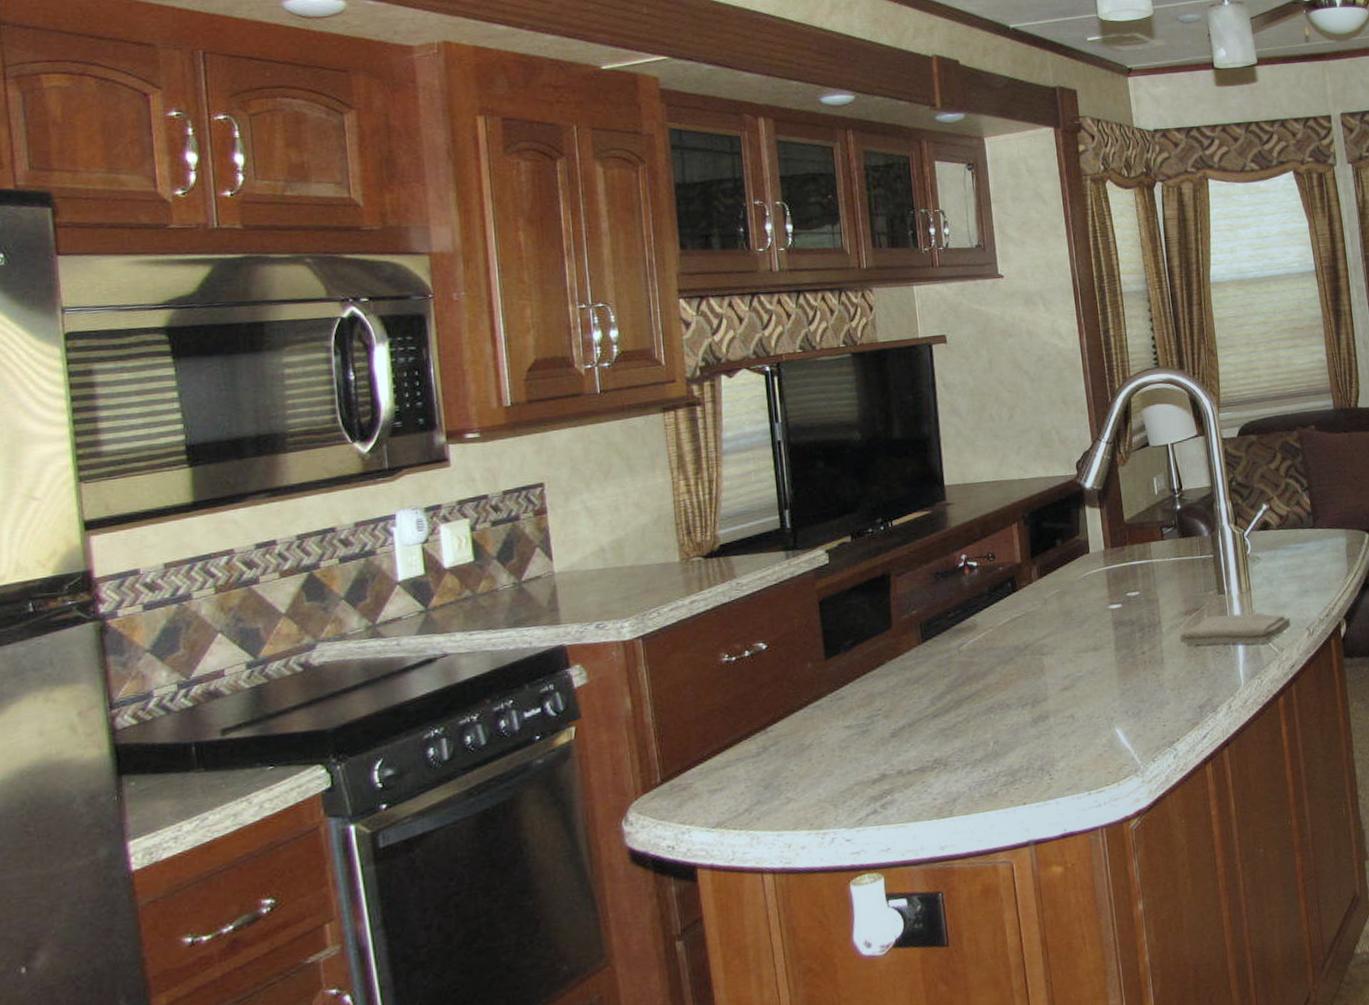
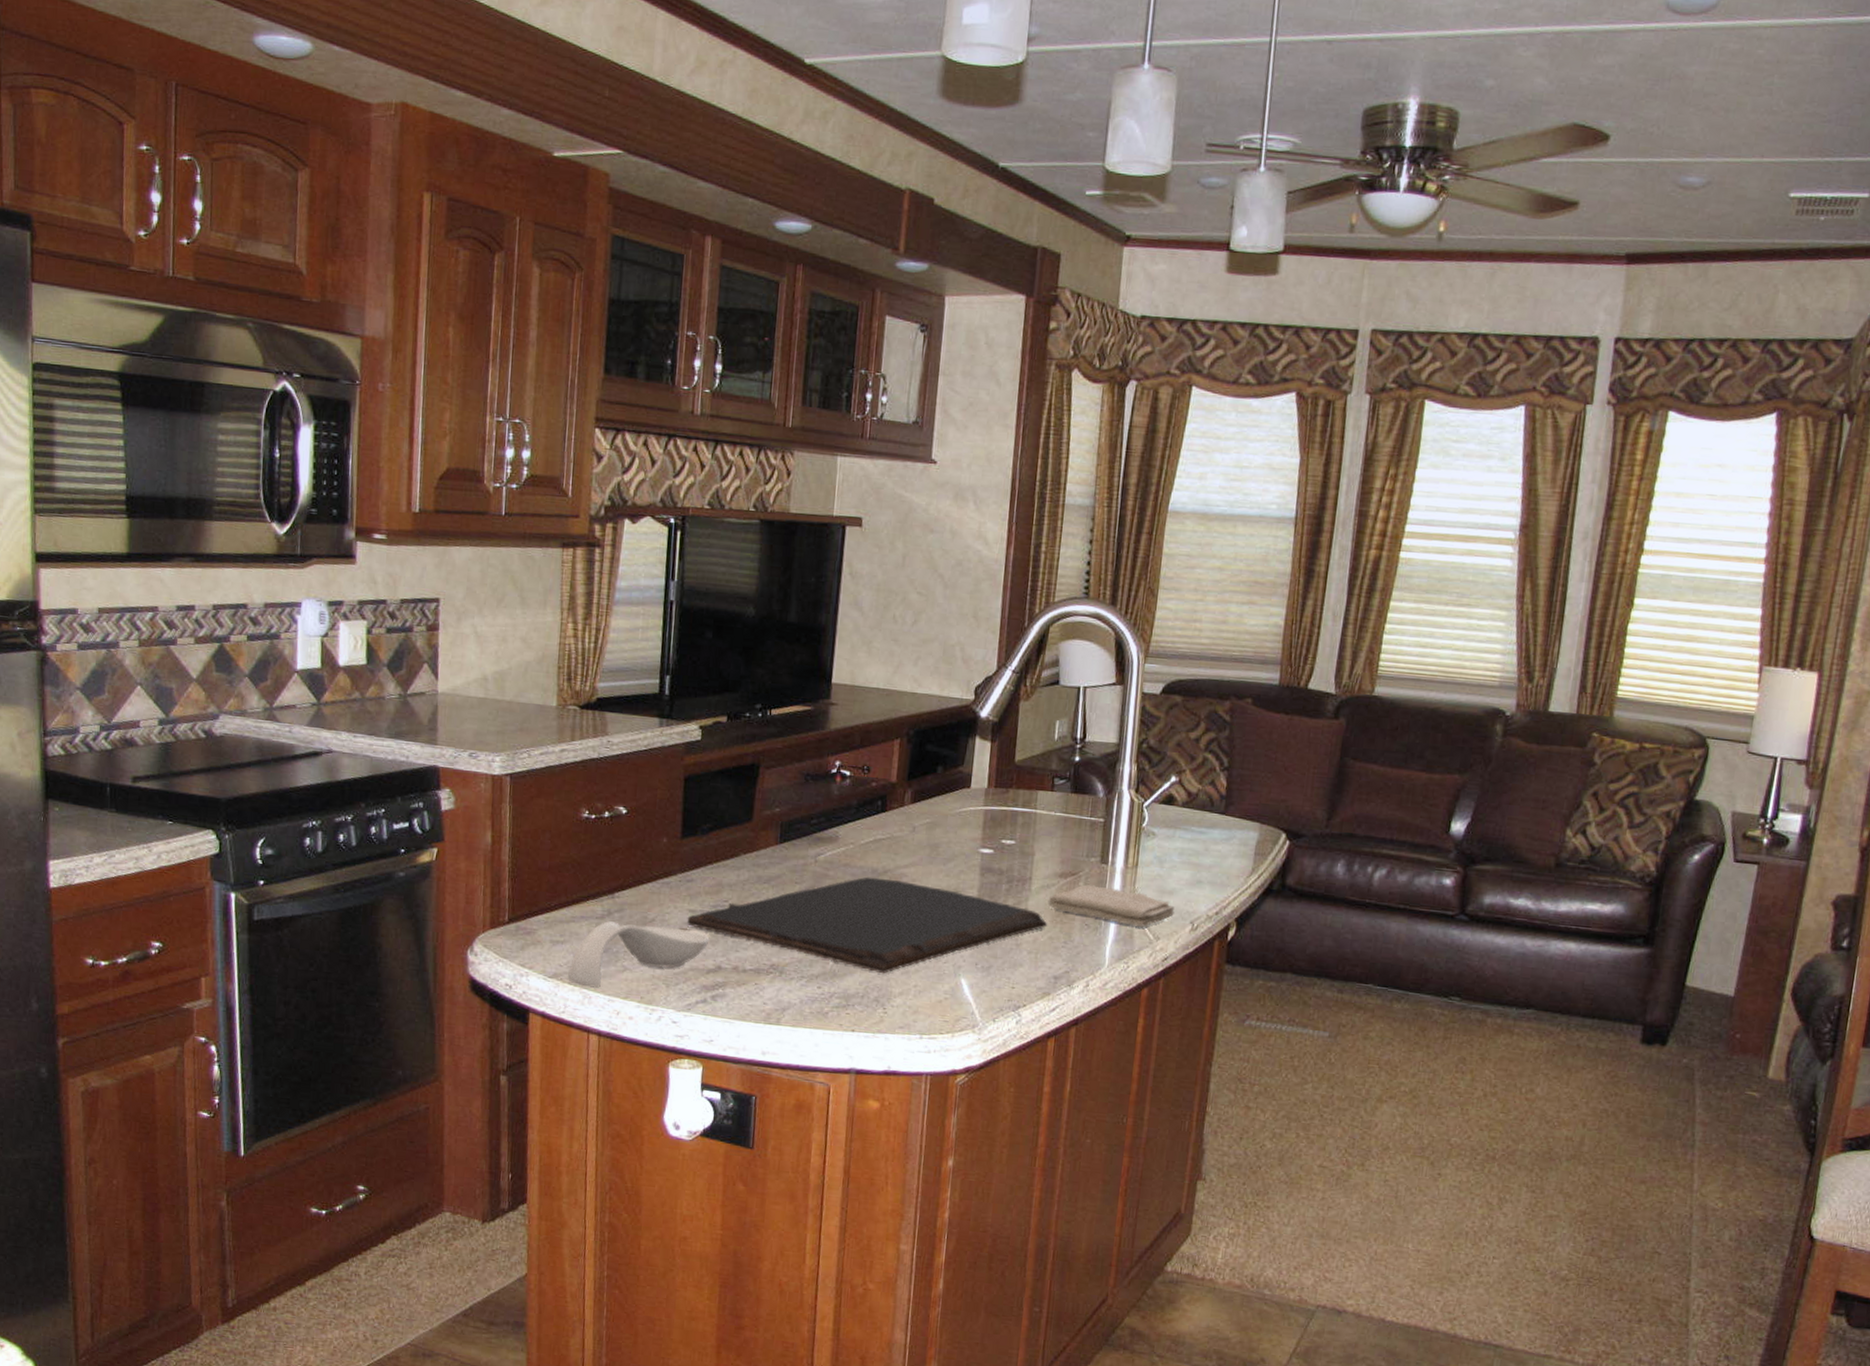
spoon rest: none [731,746,870,828] -> present [568,921,710,988]
cutting board: none [844,649,1184,743] -> present [687,877,1048,974]

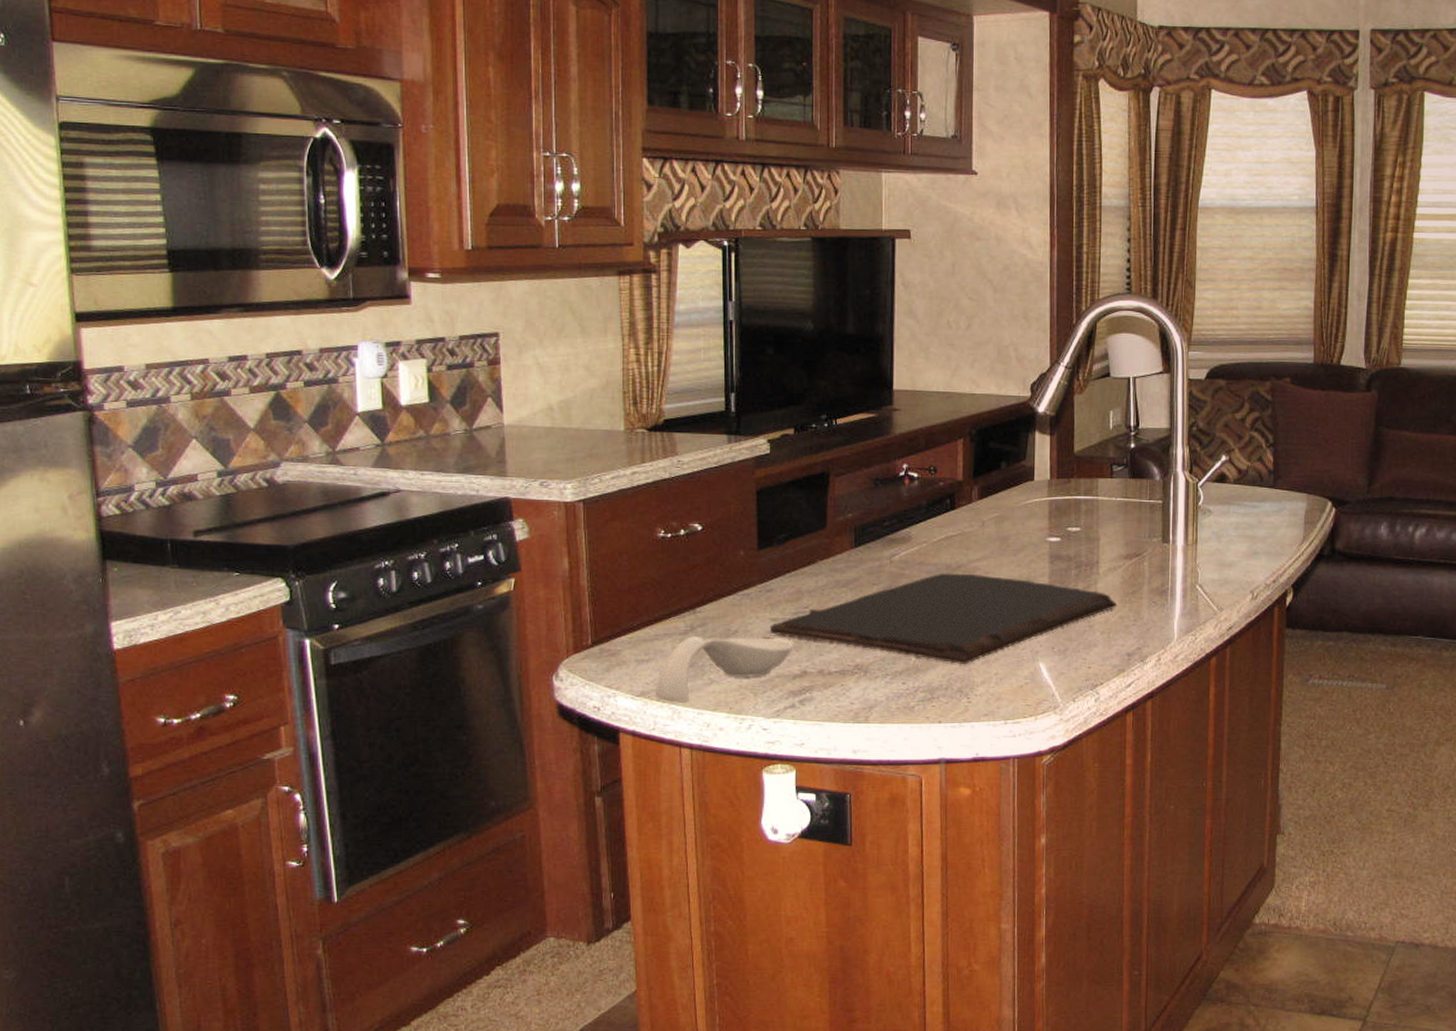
washcloth: present [1048,884,1175,927] -> none [1116,564,1235,600]

